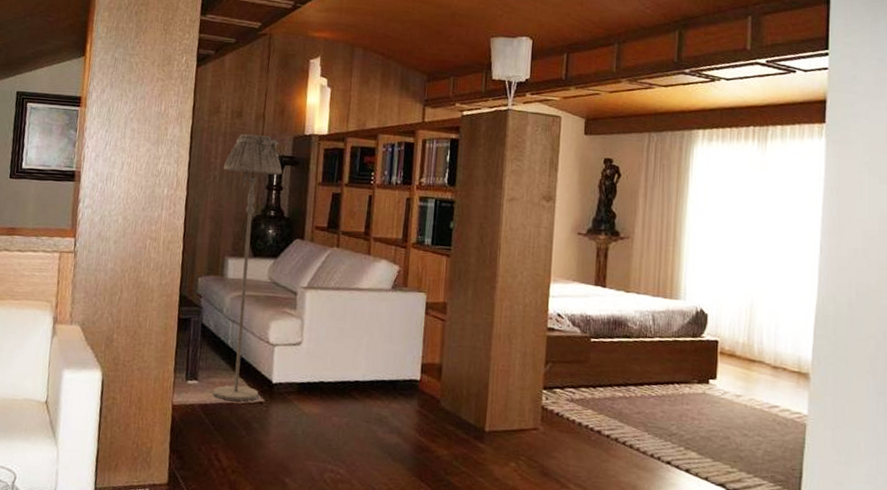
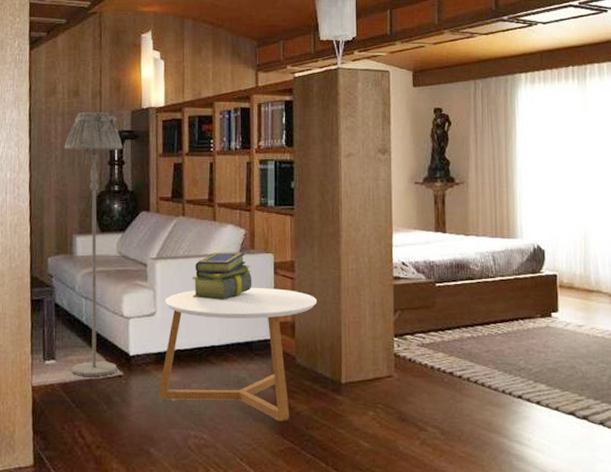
coffee table: none [298,323,467,464] -> present [159,287,317,421]
stack of books: none [340,287,403,336] -> present [192,253,252,300]

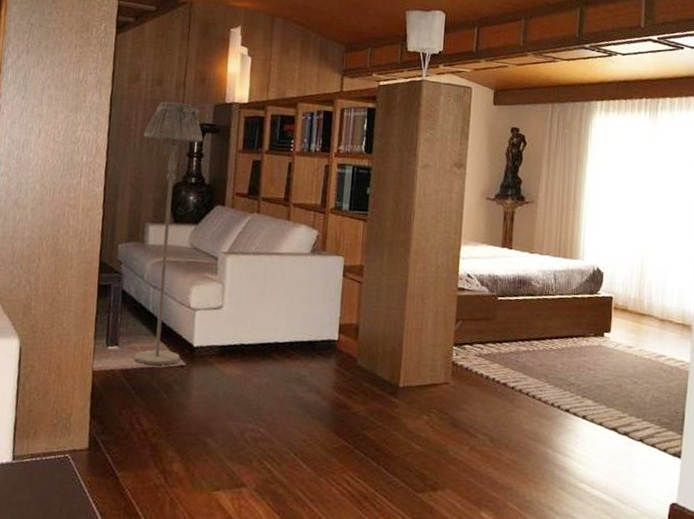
coffee table: present [159,287,317,421] -> none [219,286,382,420]
stack of books: present [192,253,252,300] -> none [261,252,321,299]

